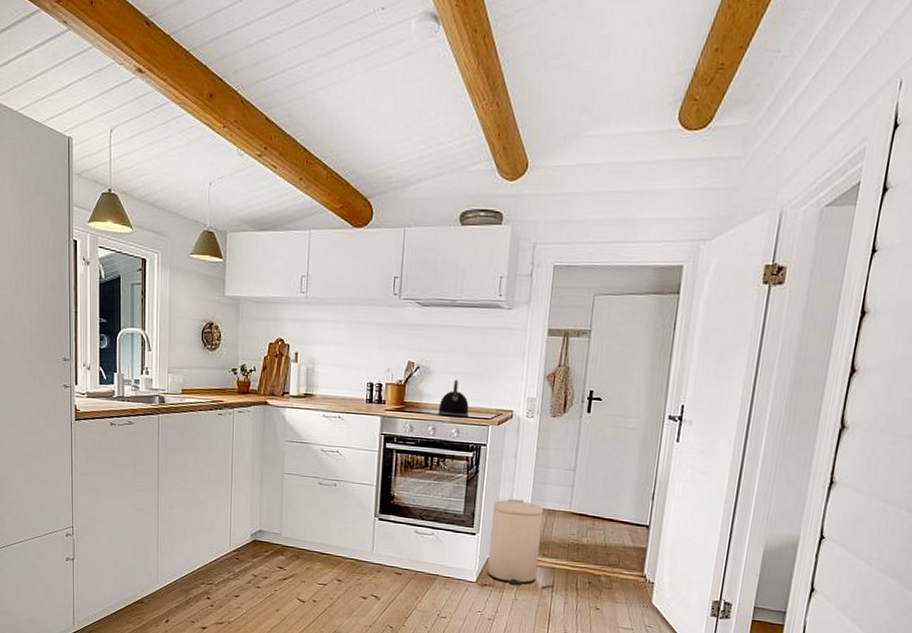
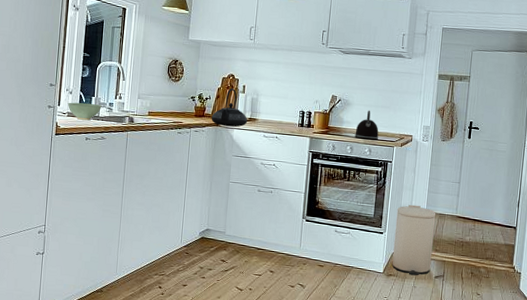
bowl: none [86,380,127,402] -> present [67,102,102,121]
teapot: none [258,356,303,406] -> present [211,87,248,127]

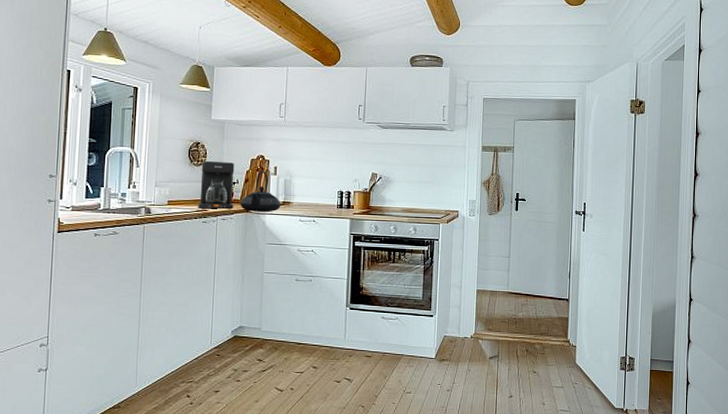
bowl: present [67,102,102,121] -> none [71,194,113,214]
coffee maker: none [174,77,208,123] -> present [198,161,235,210]
kettle: present [354,110,379,141] -> none [398,186,424,219]
pedal bin: present [392,204,436,276] -> none [444,283,487,358]

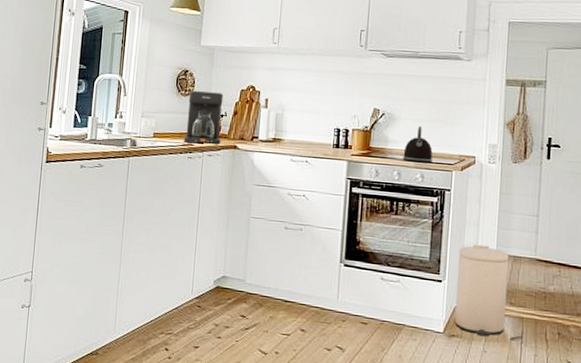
teapot: present [240,170,281,212] -> none [227,102,272,150]
kettle: none [398,186,424,219] -> present [403,125,433,165]
pedal bin: none [444,283,487,358] -> present [454,244,509,337]

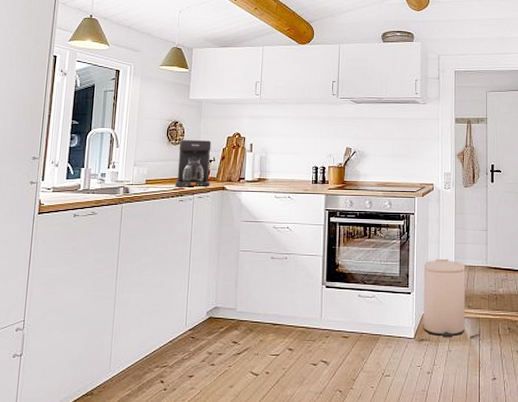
kettle: present [403,125,433,165] -> none [373,160,399,193]

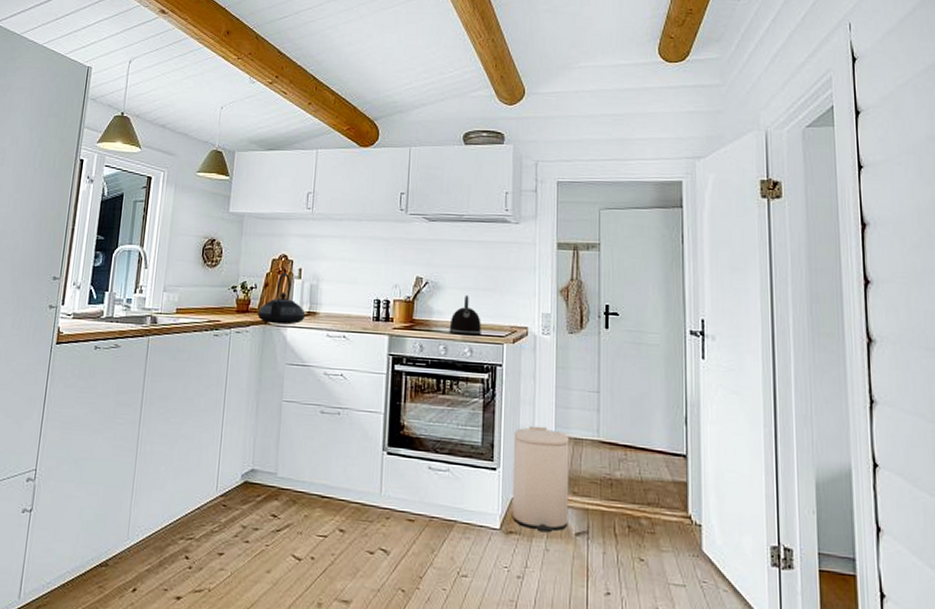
coffee maker: present [175,140,212,188] -> none [209,262,253,321]
teapot: none [216,147,257,189] -> present [257,272,306,325]
kettle: none [373,160,399,193] -> present [449,294,482,337]

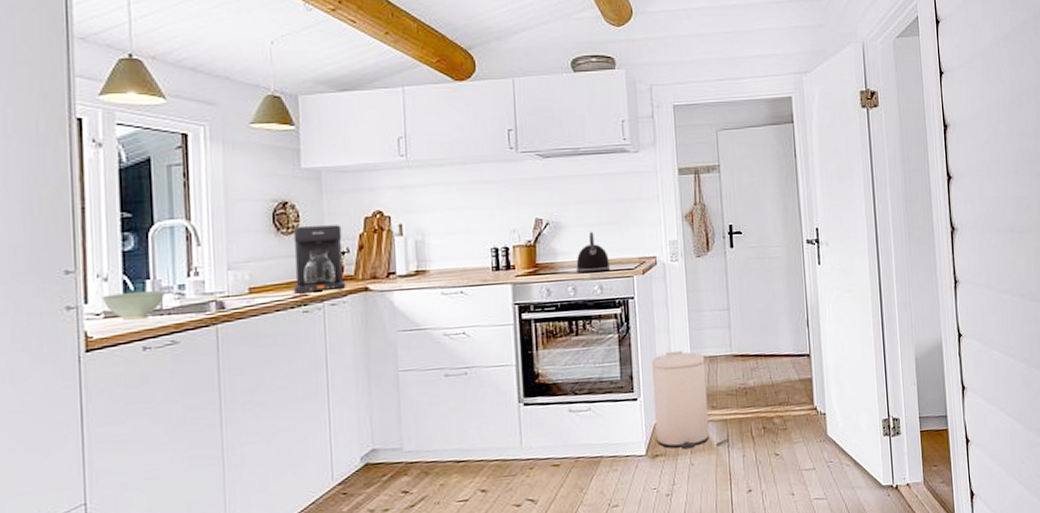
bowl: none [73,300,118,323] -> present [101,290,166,321]
coffee maker: none [209,262,253,321] -> present [293,225,346,294]
teapot: present [257,272,306,325] -> none [354,230,414,290]

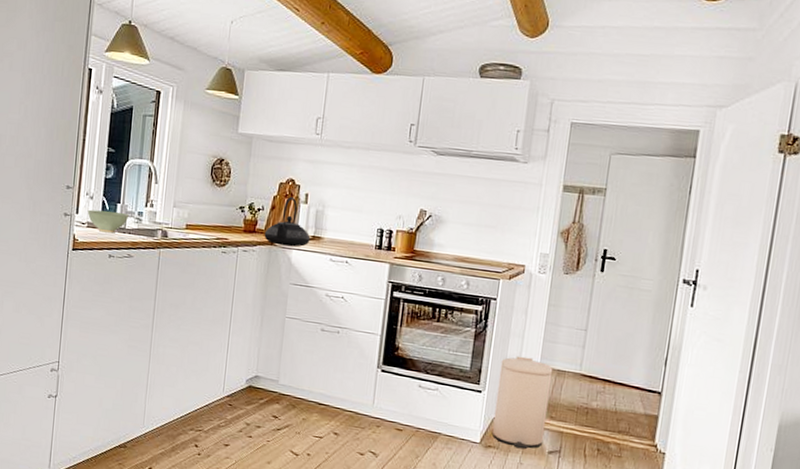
coffee maker: present [293,225,346,294] -> none [218,181,261,241]
teapot: none [354,230,414,290] -> present [264,196,311,248]
kettle: present [576,231,611,275] -> none [448,230,481,272]

